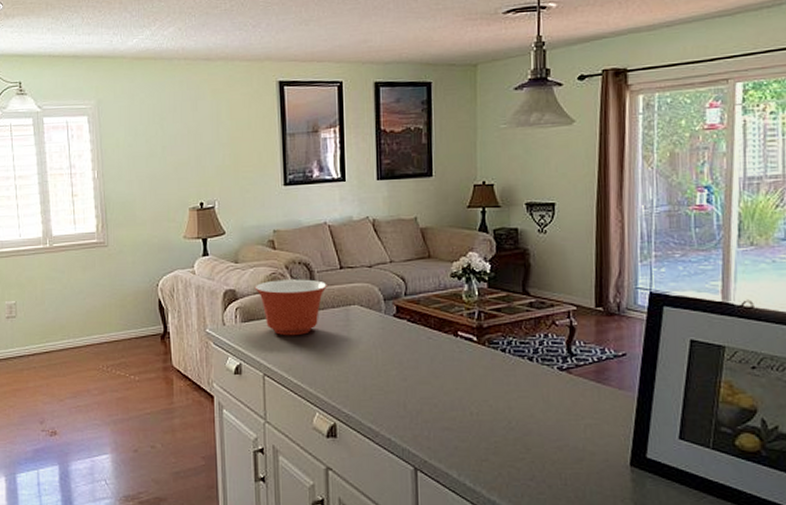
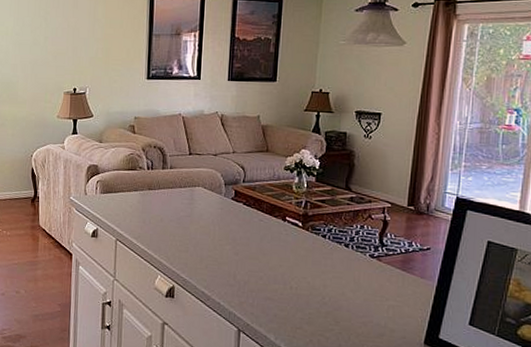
mixing bowl: present [254,279,327,336] -> none [114,160,177,209]

